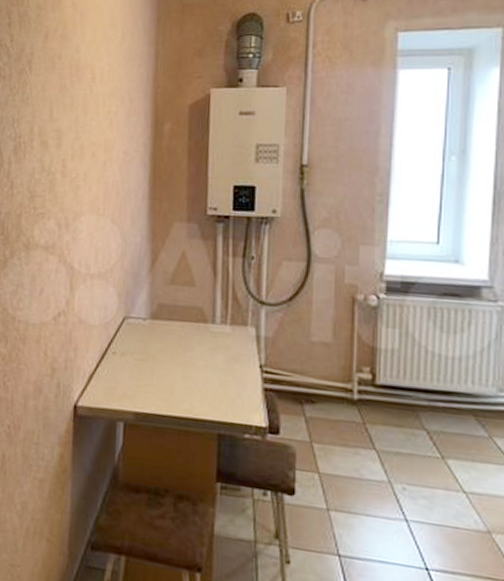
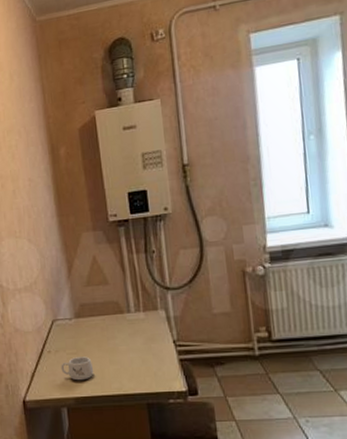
mug: none [124,364,163,394] -> present [61,356,94,381]

